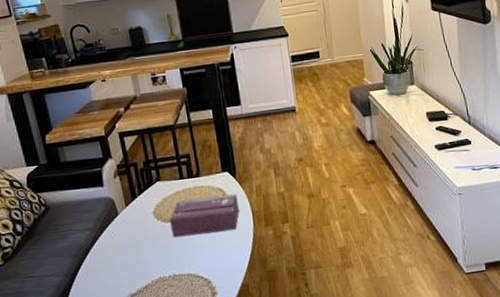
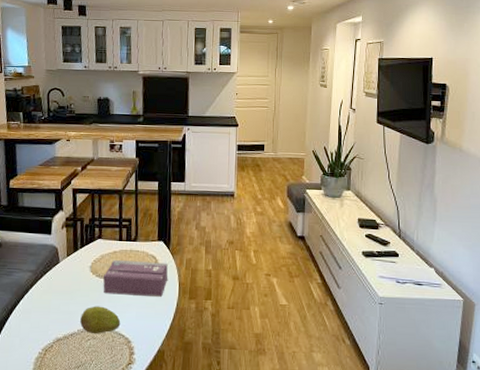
fruit: none [152,251,197,282] -> present [80,306,121,334]

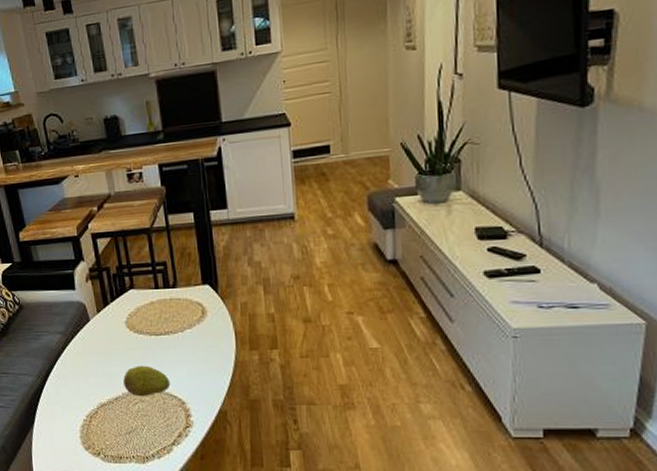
tissue box: present [103,260,168,297] -> none [143,309,220,351]

